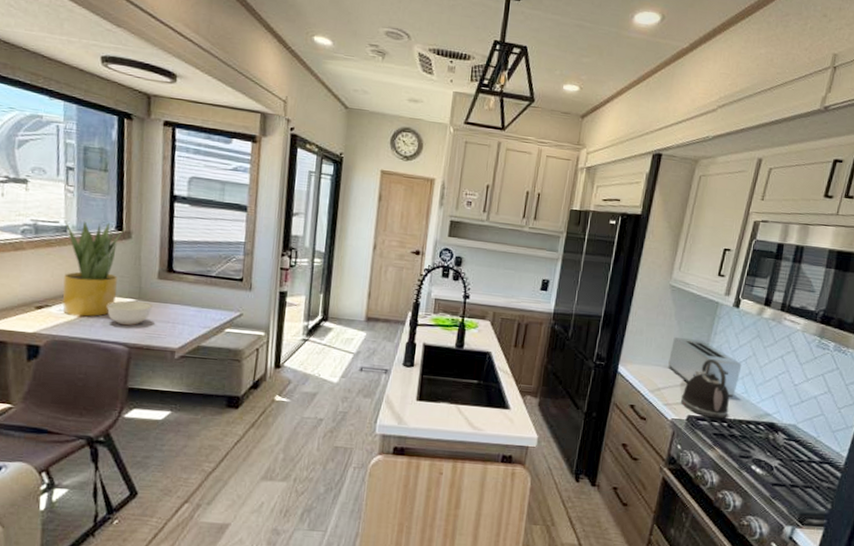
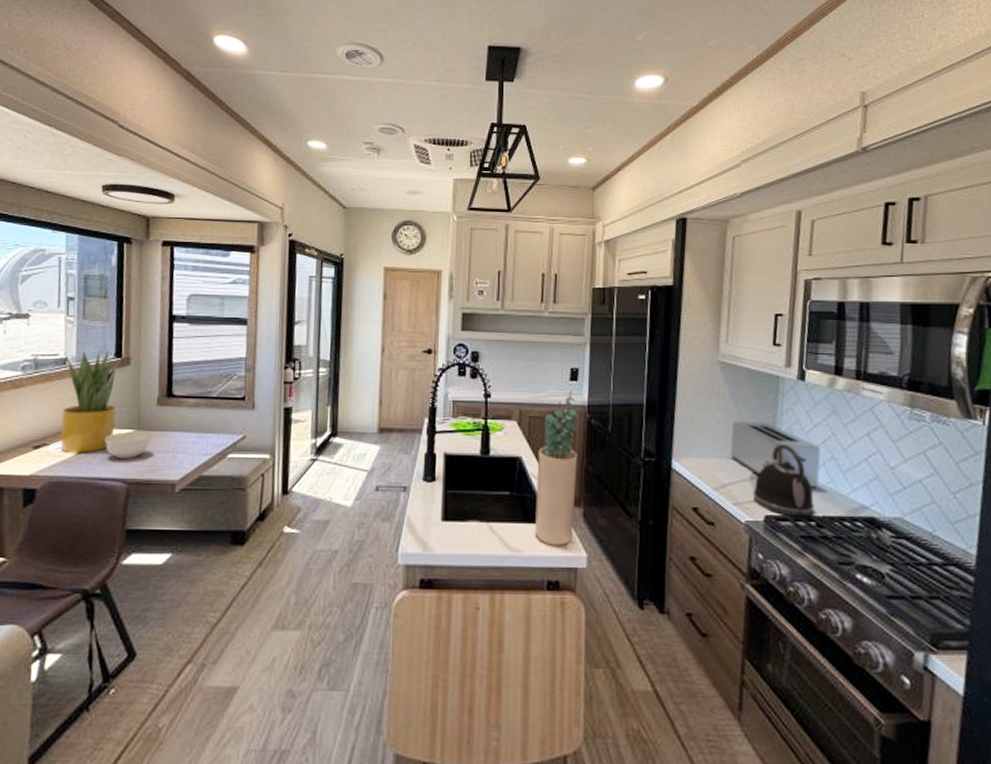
vase: none [495,298,545,428] -> present [534,389,579,546]

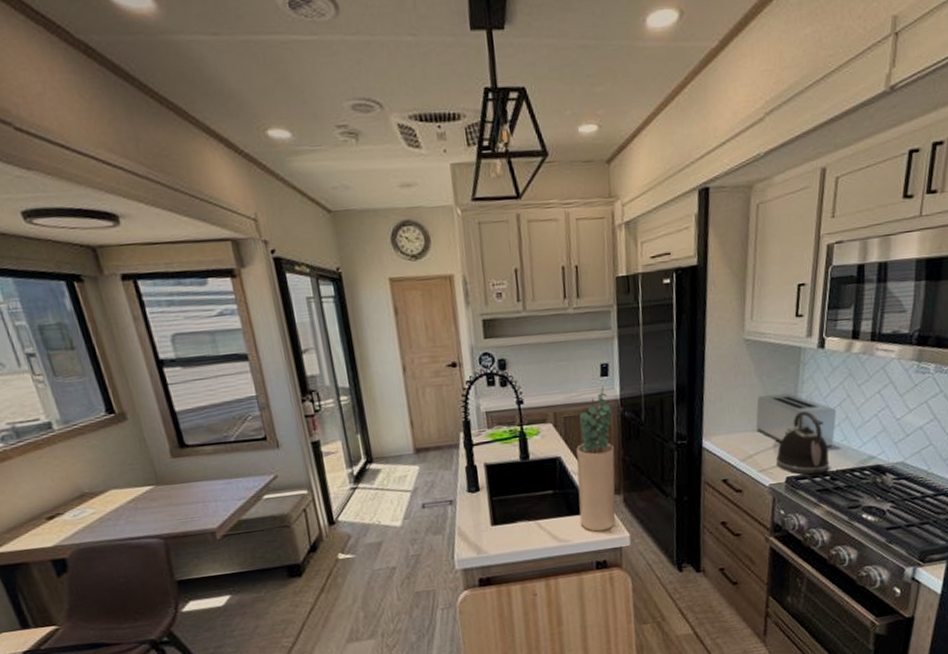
planter: present [60,350,124,453] -> none [45,407,132,519]
bowl: present [104,431,152,460] -> none [123,486,177,517]

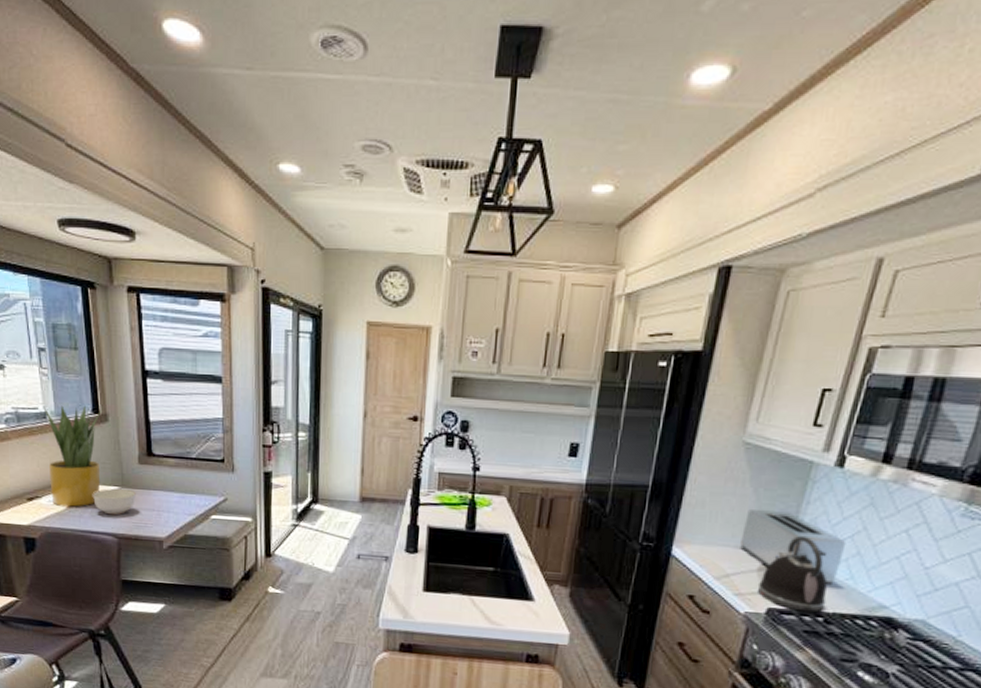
planter: none [45,407,132,519] -> present [43,405,101,507]
bowl: none [123,486,177,517] -> present [92,488,136,515]
vase: present [576,385,616,532] -> none [517,466,575,623]

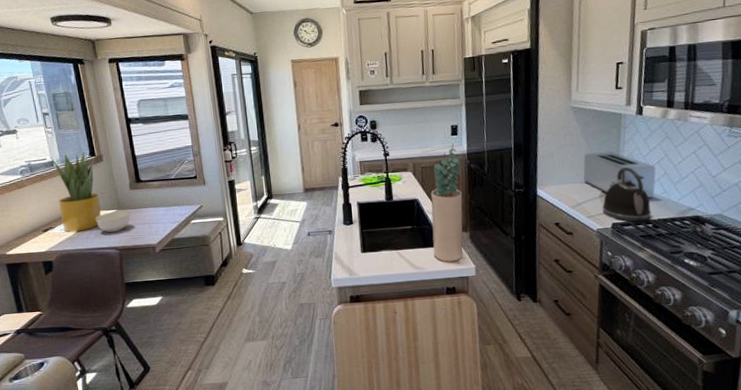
vase: none [517,466,575,623] -> present [431,142,464,262]

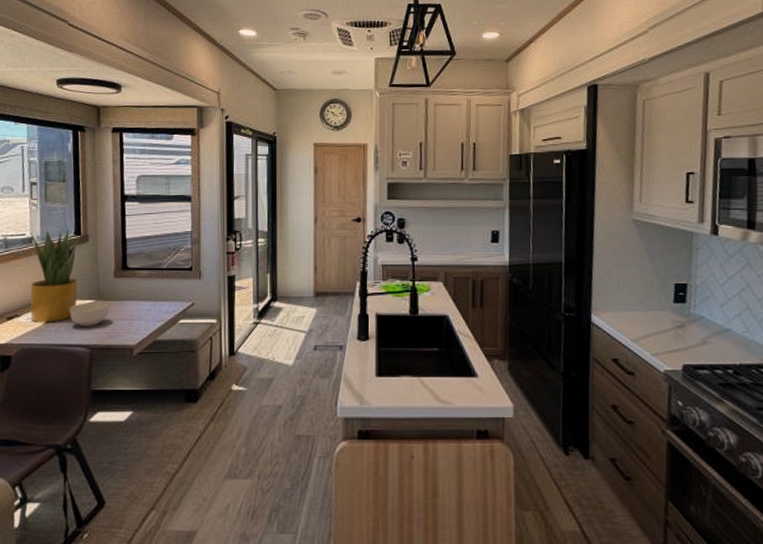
vase: present [431,142,464,262] -> none [462,251,502,397]
toaster: present [583,152,656,200] -> none [647,275,736,339]
kettle: present [602,166,652,222] -> none [670,296,732,365]

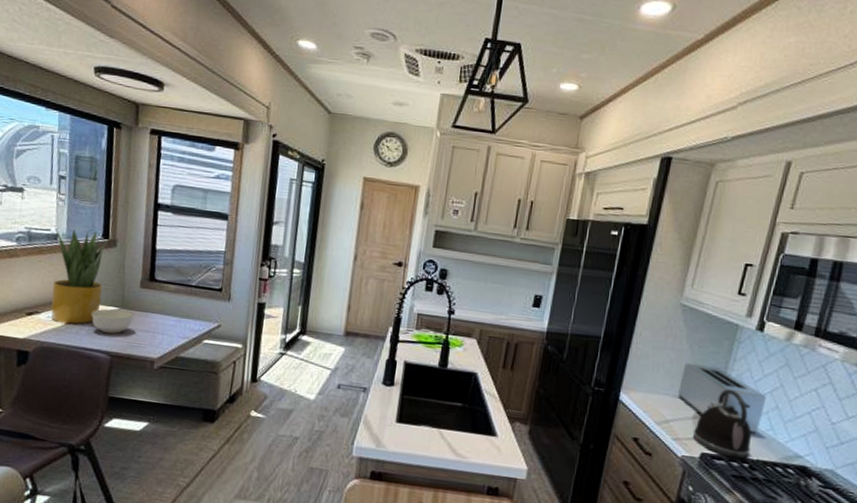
toaster: none [647,275,736,339] -> present [678,362,767,435]
kettle: none [670,296,732,365] -> present [692,388,752,459]

